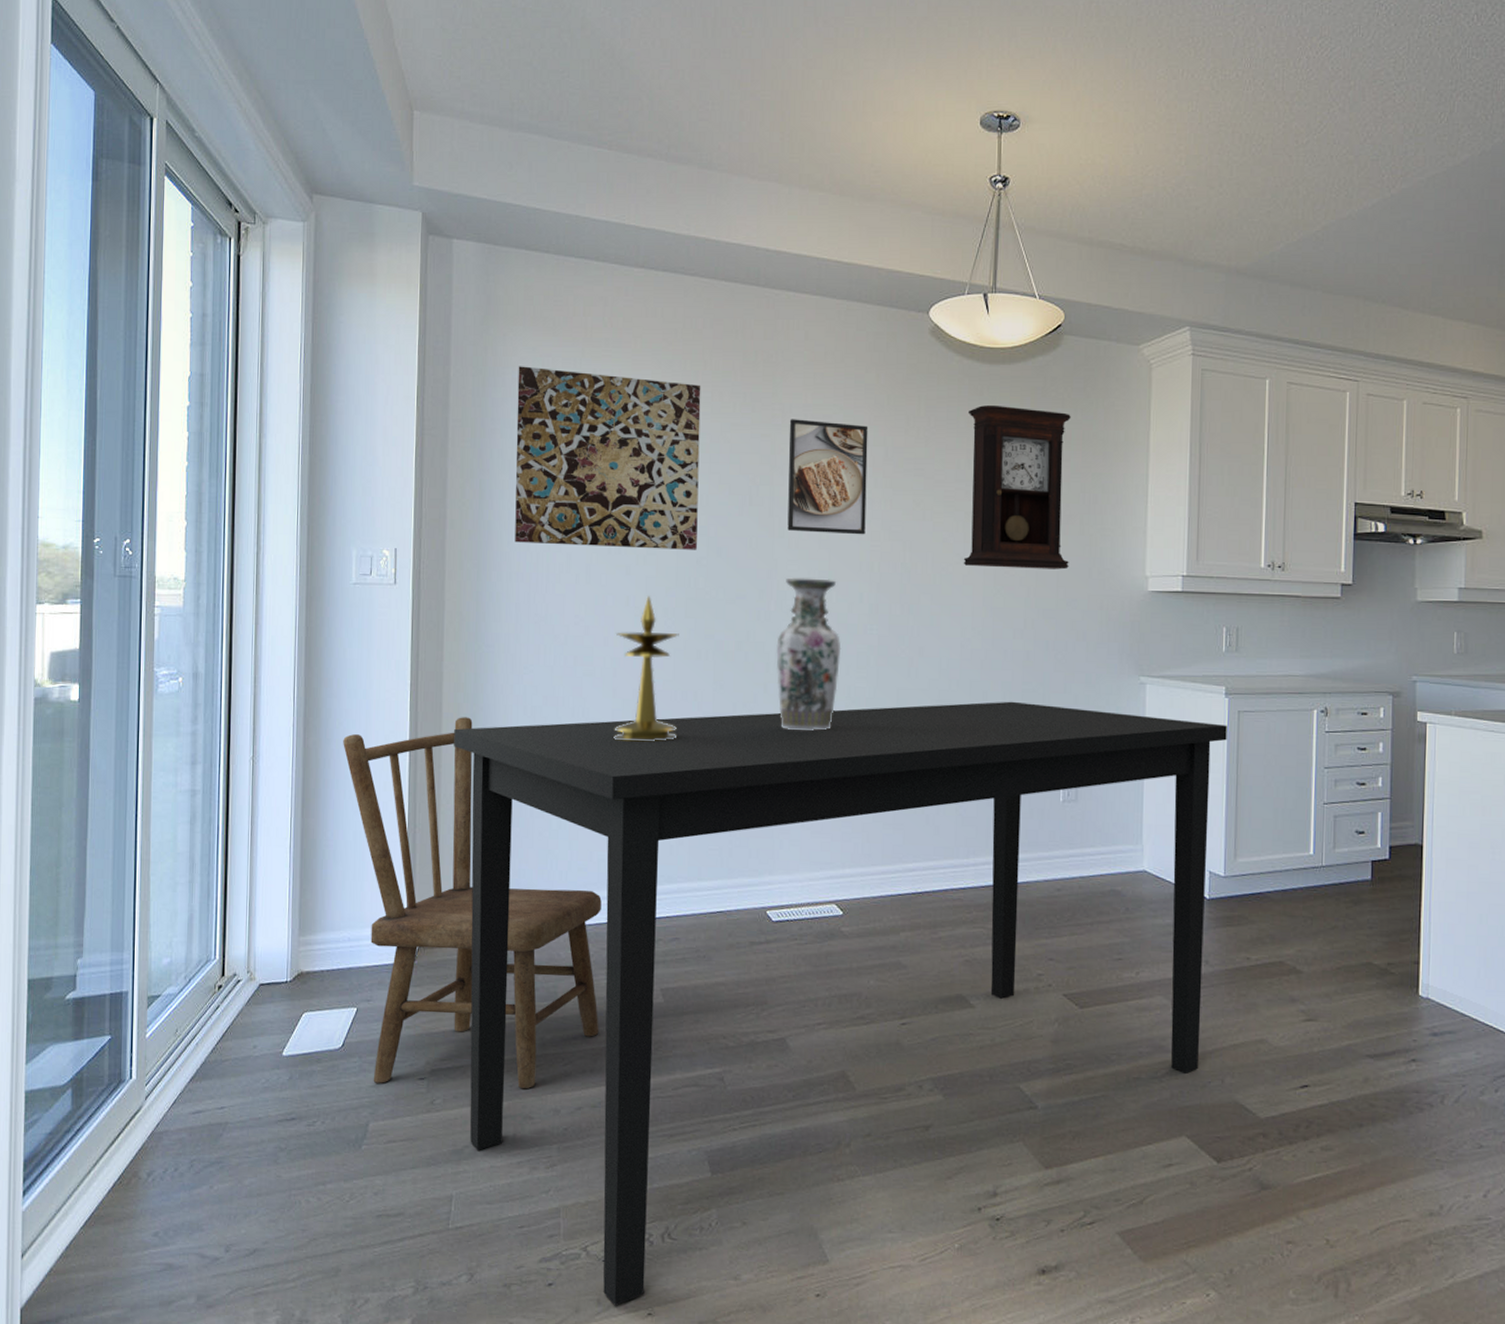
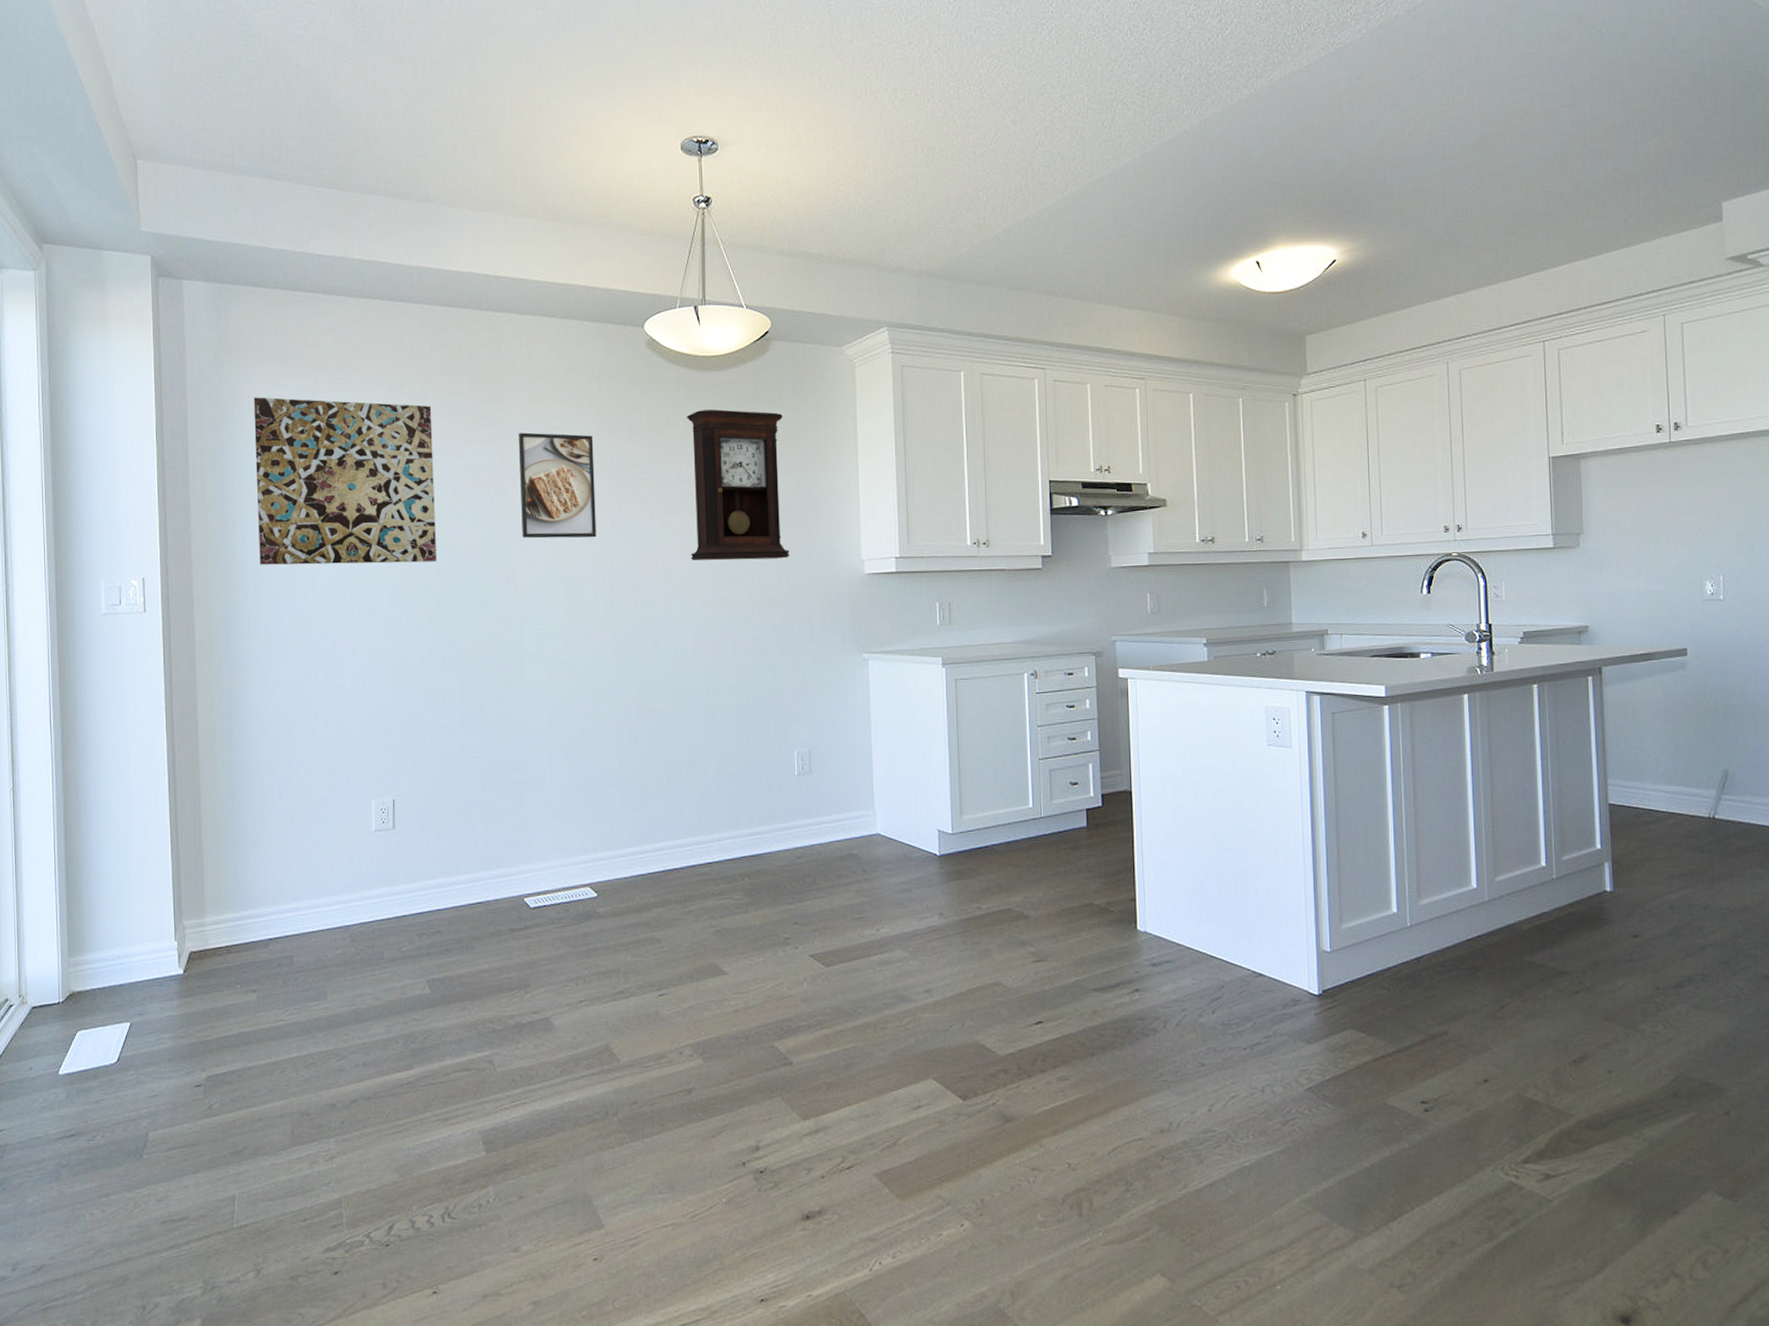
dining chair: present [343,717,602,1089] -> none [102,735,370,1094]
dining table: present [454,701,1227,1306] -> none [211,684,946,1288]
candlestick: present [614,595,679,742] -> none [364,607,429,747]
vase: present [776,577,841,731] -> none [518,581,581,725]

